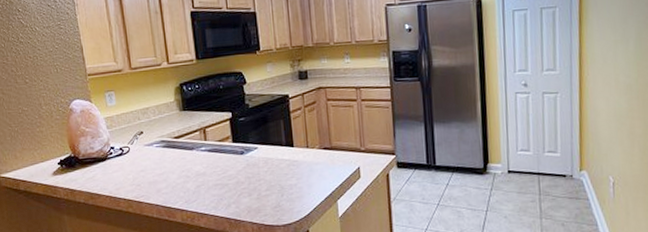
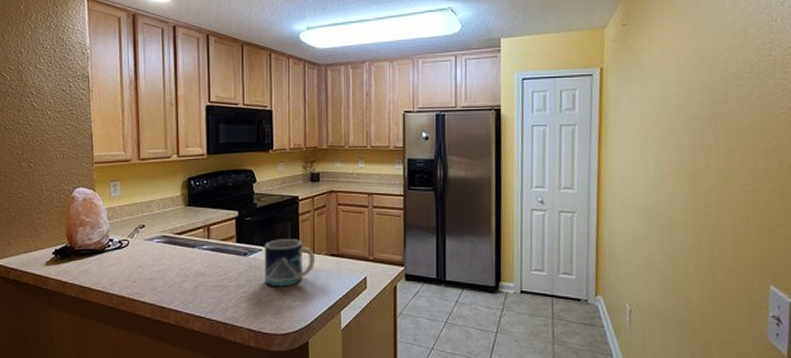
mug: none [259,135,309,182] -> present [264,239,315,287]

